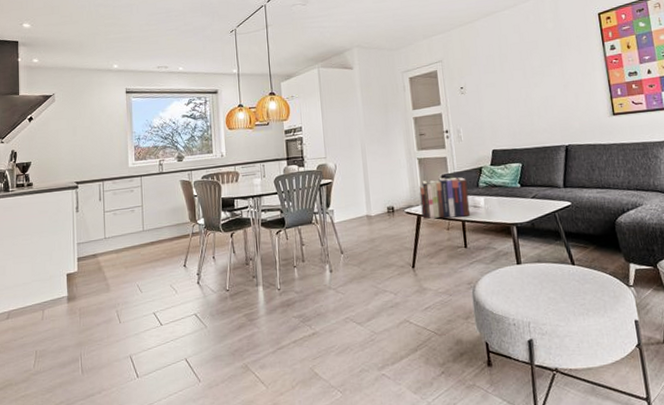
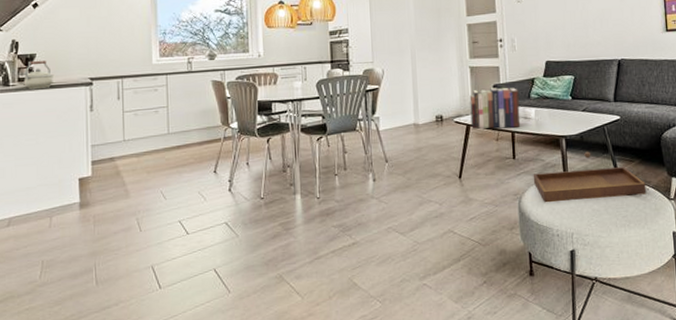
kettle: none [21,167,46,194] -> present [23,60,54,89]
tray: none [485,238,604,291] -> present [533,151,647,202]

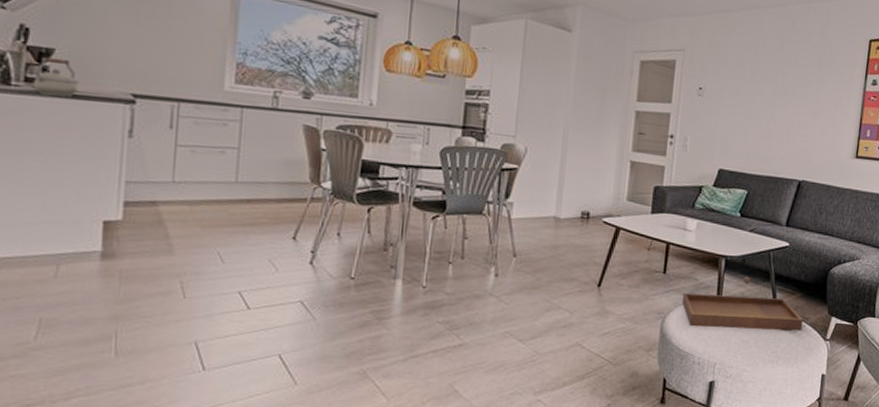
books: present [469,87,521,130] -> none [621,189,682,239]

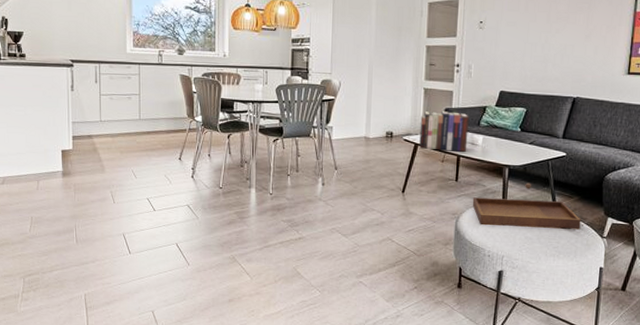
kettle: present [32,56,80,97] -> none [13,38,40,65]
books: none [621,189,682,239] -> present [419,111,469,152]

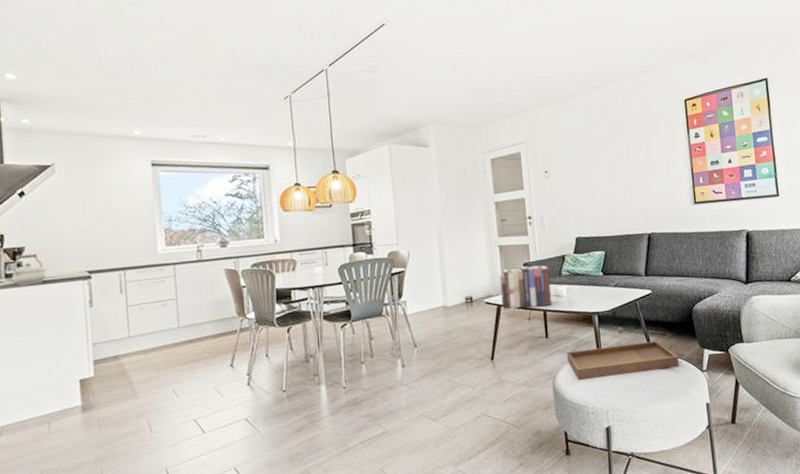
kettle: none [13,38,40,65] -> present [11,253,47,286]

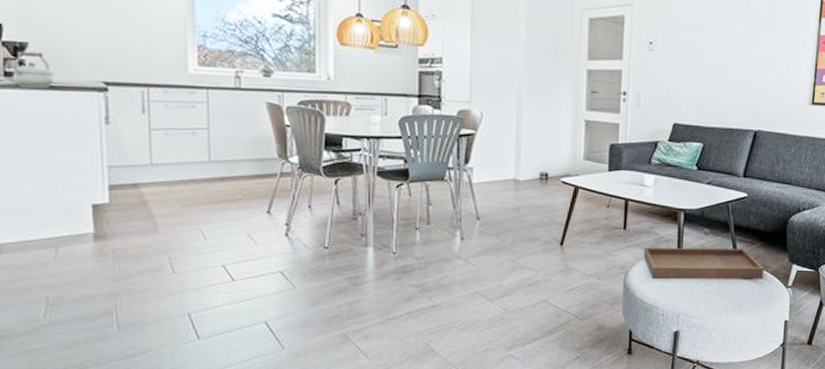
books: present [499,265,553,310] -> none [580,147,638,195]

